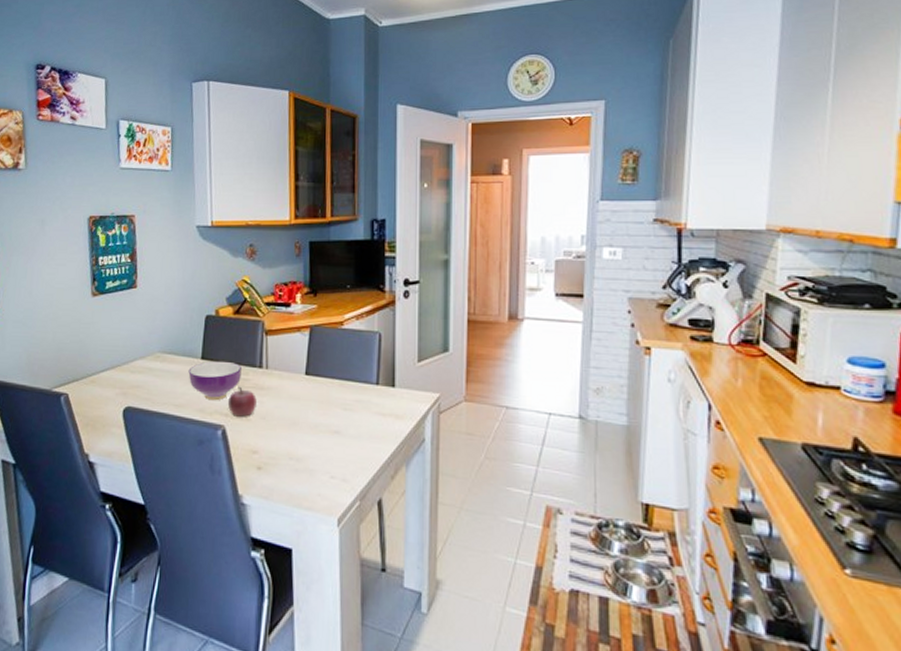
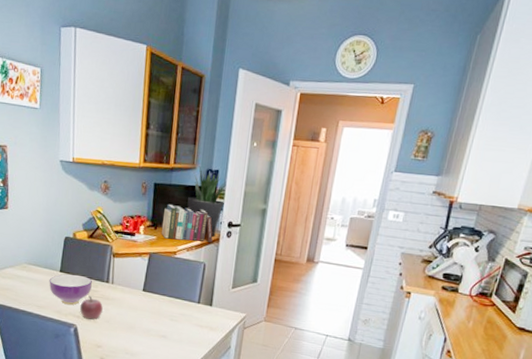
books: none [322,264,387,307] -> present [161,203,213,243]
planter: none [351,218,395,299] -> present [187,167,226,237]

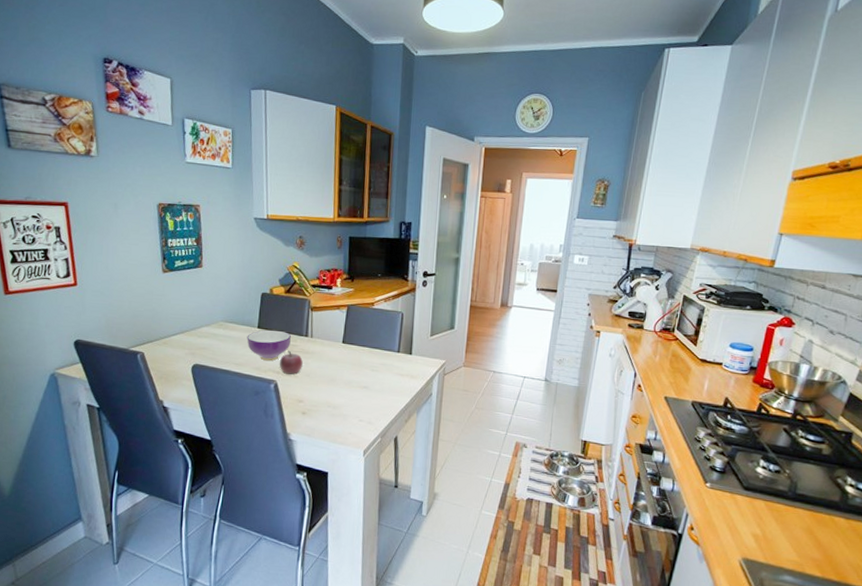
books: present [161,203,213,243] -> none [358,256,409,292]
planter: present [187,167,226,237] -> none [382,220,419,287]

